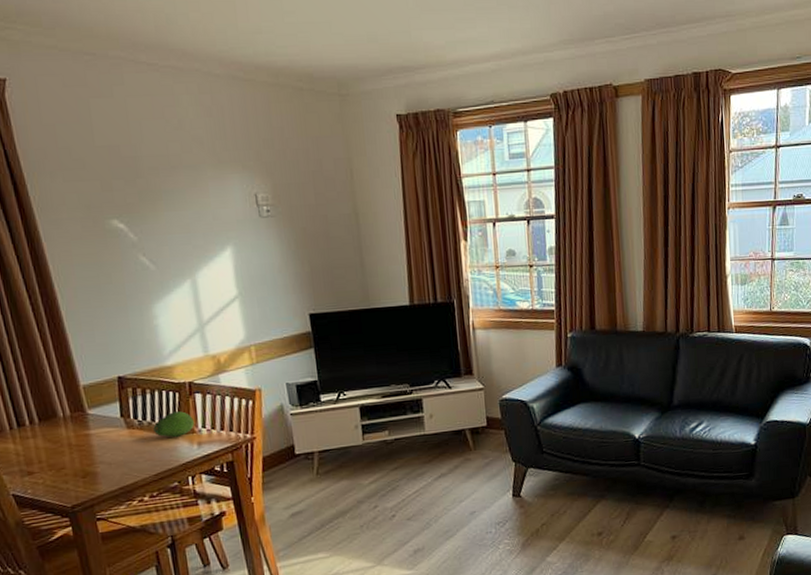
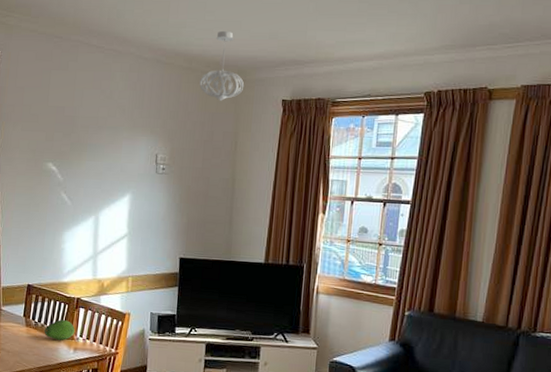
pendant light: none [292,35,348,122] -> present [199,30,244,101]

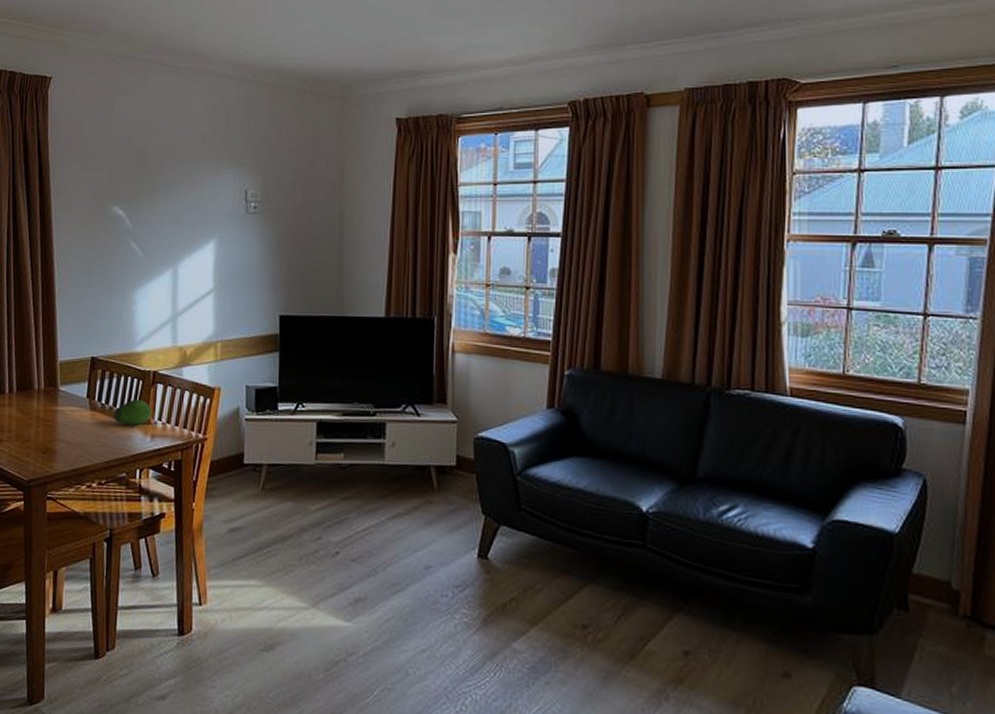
pendant light: present [199,30,244,101] -> none [295,40,348,123]

